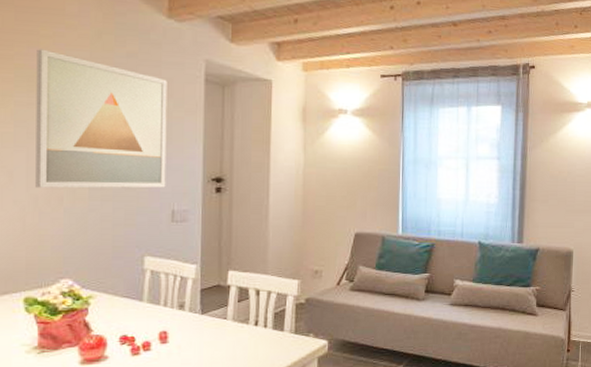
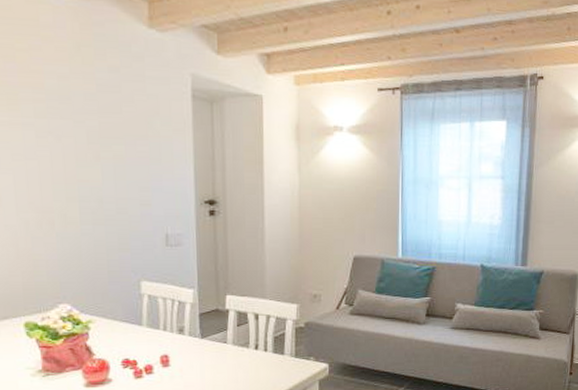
wall art: present [35,49,167,189] -> none [13,64,158,212]

